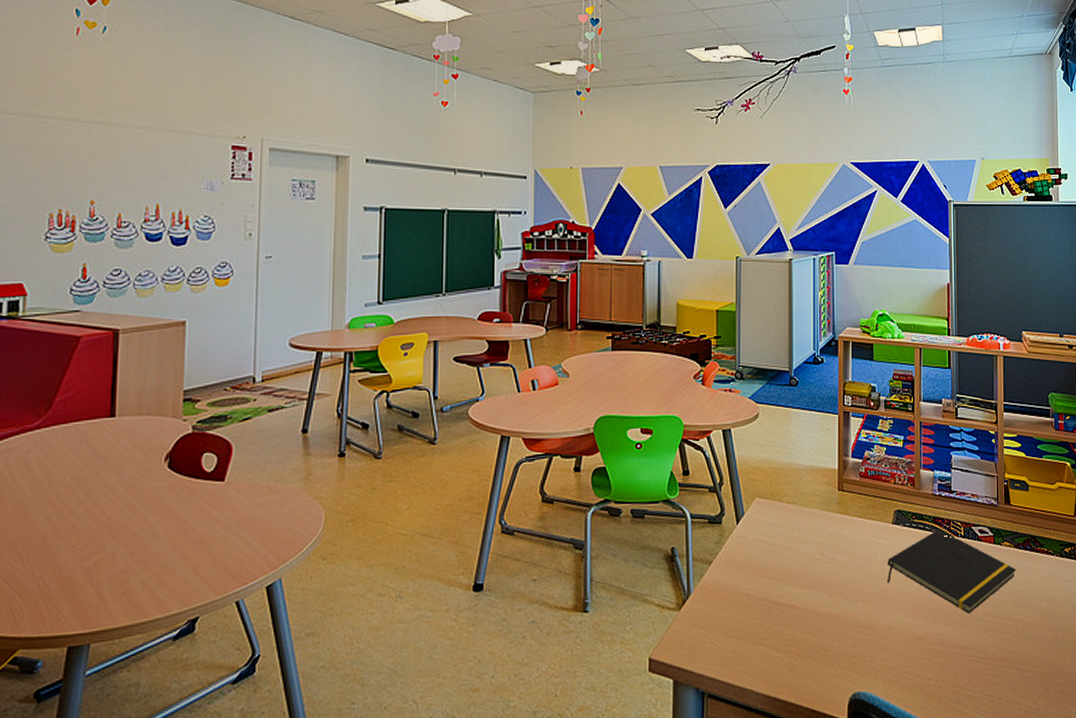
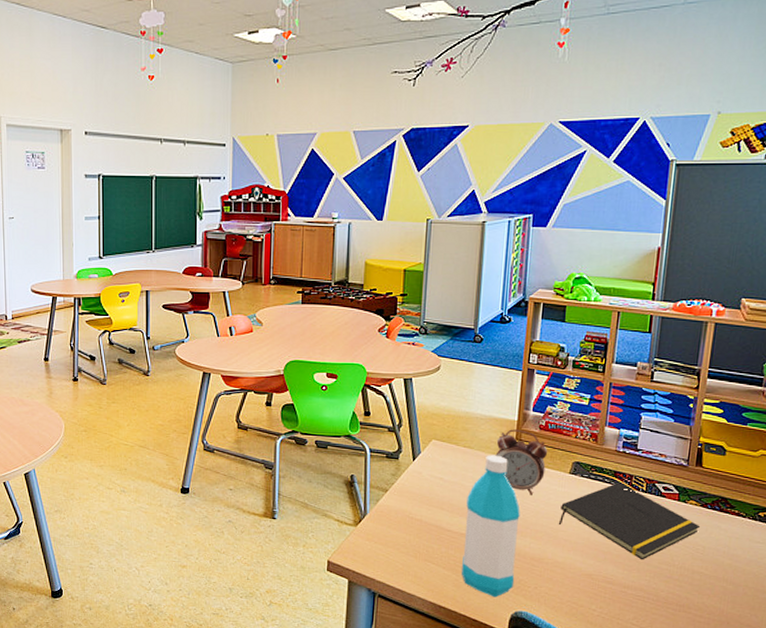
water bottle: none [795,509,850,679] -> present [461,455,520,598]
alarm clock: none [819,479,870,552] -> present [495,429,548,495]

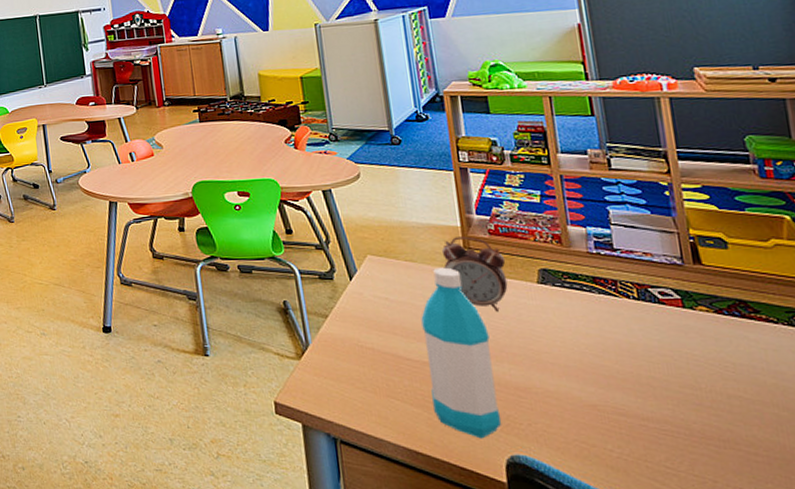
notepad: present [558,482,701,560] -> none [536,290,722,384]

